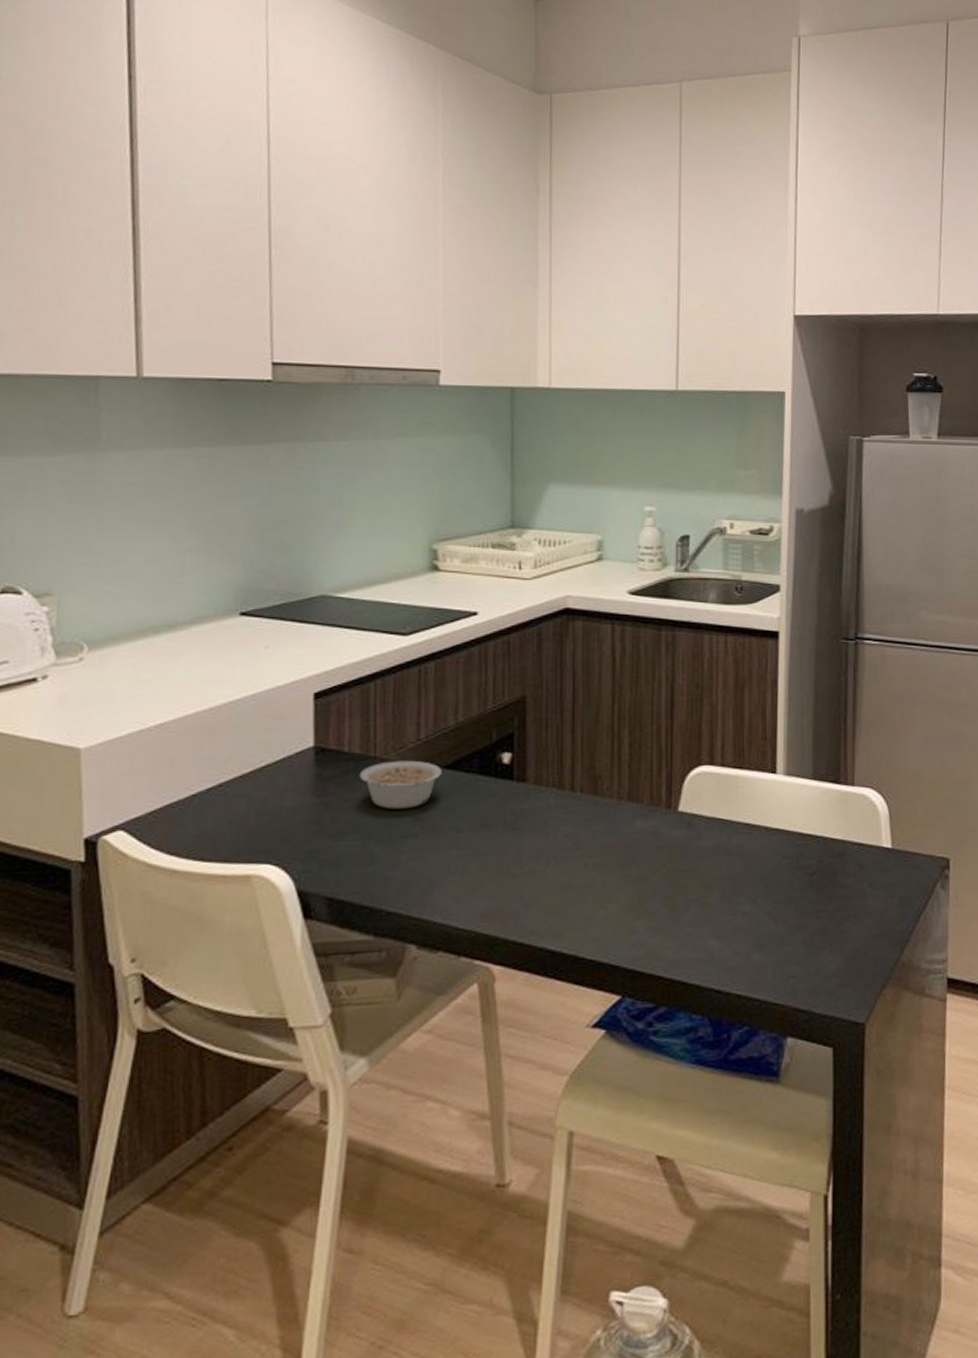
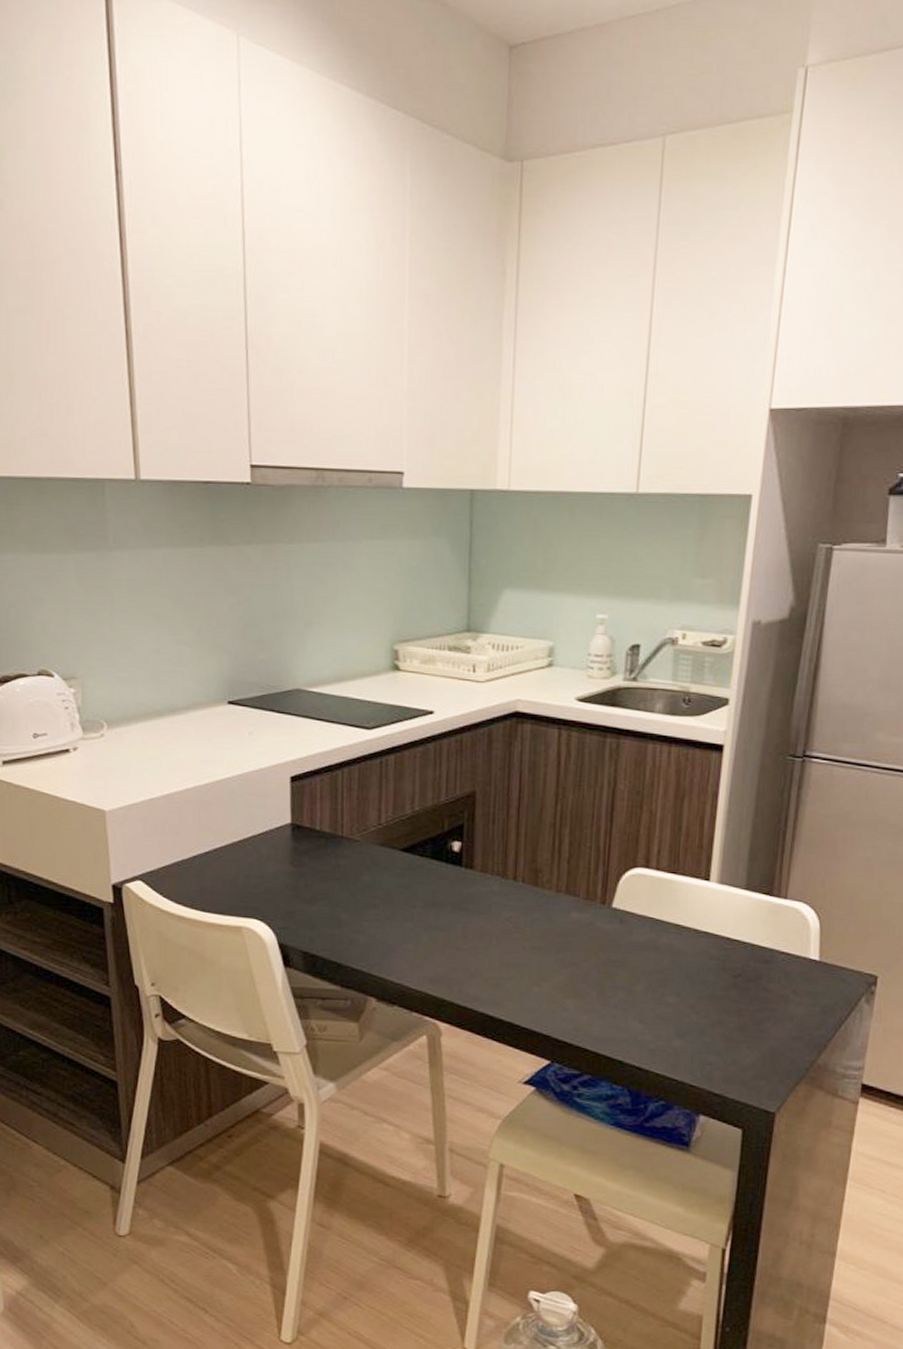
legume: present [359,760,442,809] -> none [329,841,399,884]

